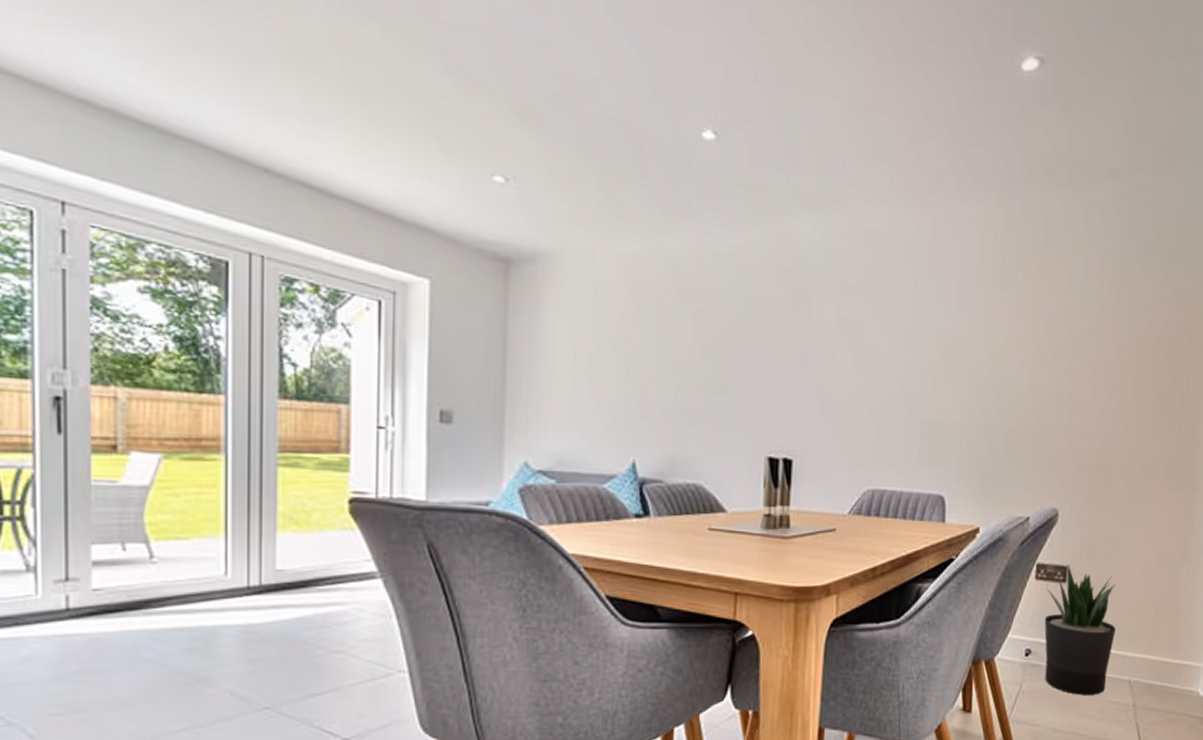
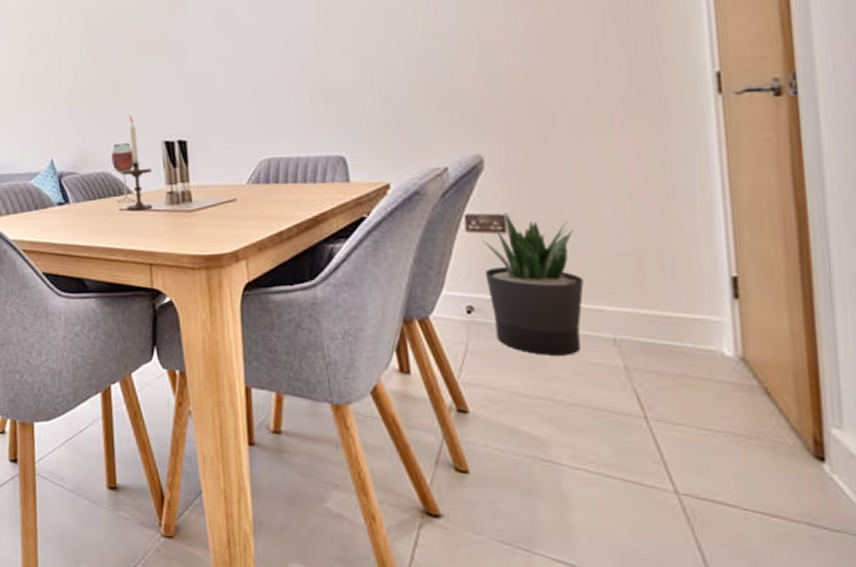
wineglass: none [705,452,732,523] -> present [111,142,137,204]
candlestick: none [716,422,750,533] -> present [122,115,153,211]

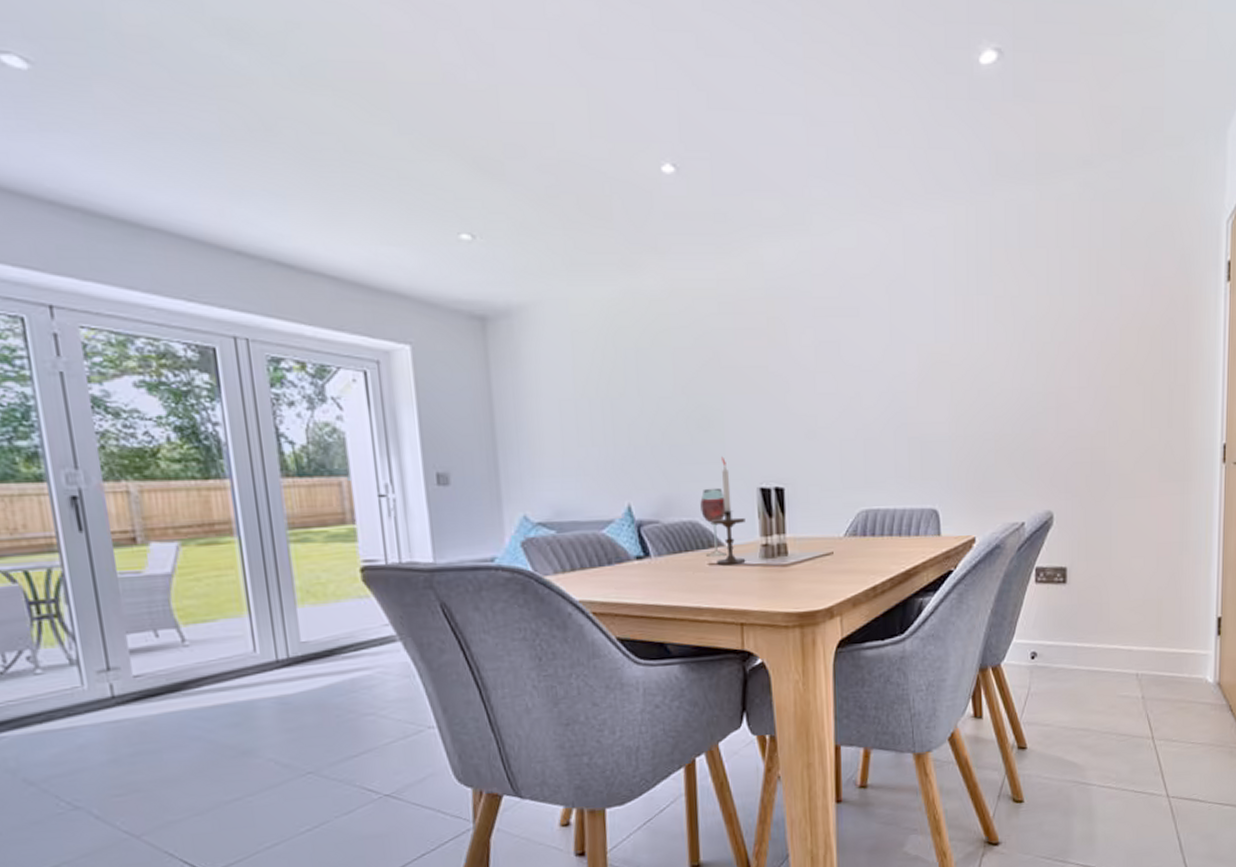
planter: present [482,212,584,355] -> none [1047,565,1119,692]

